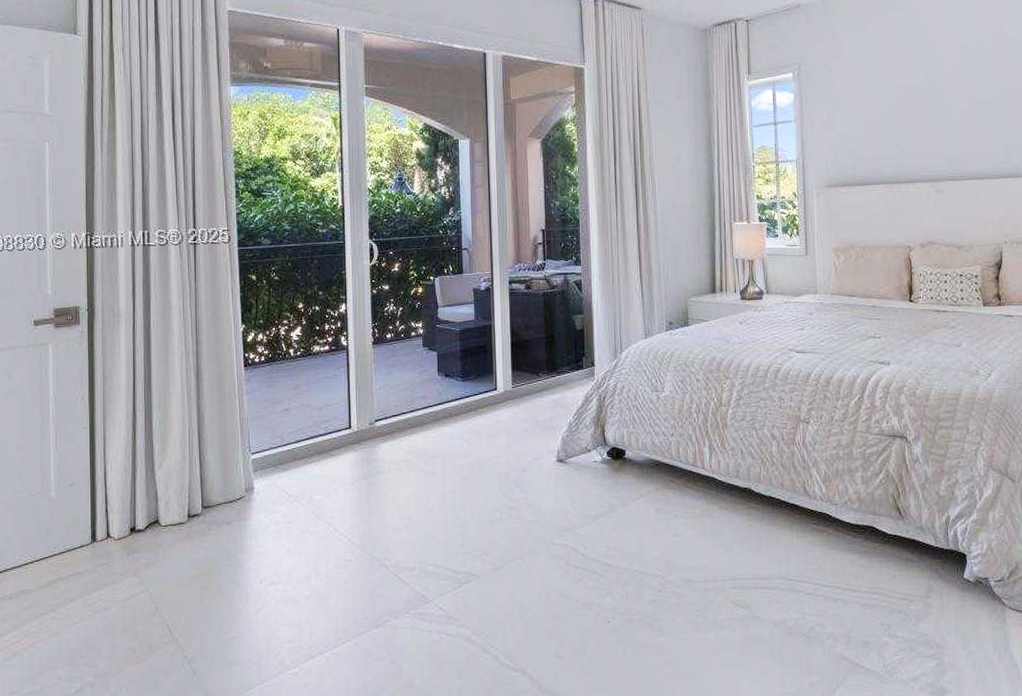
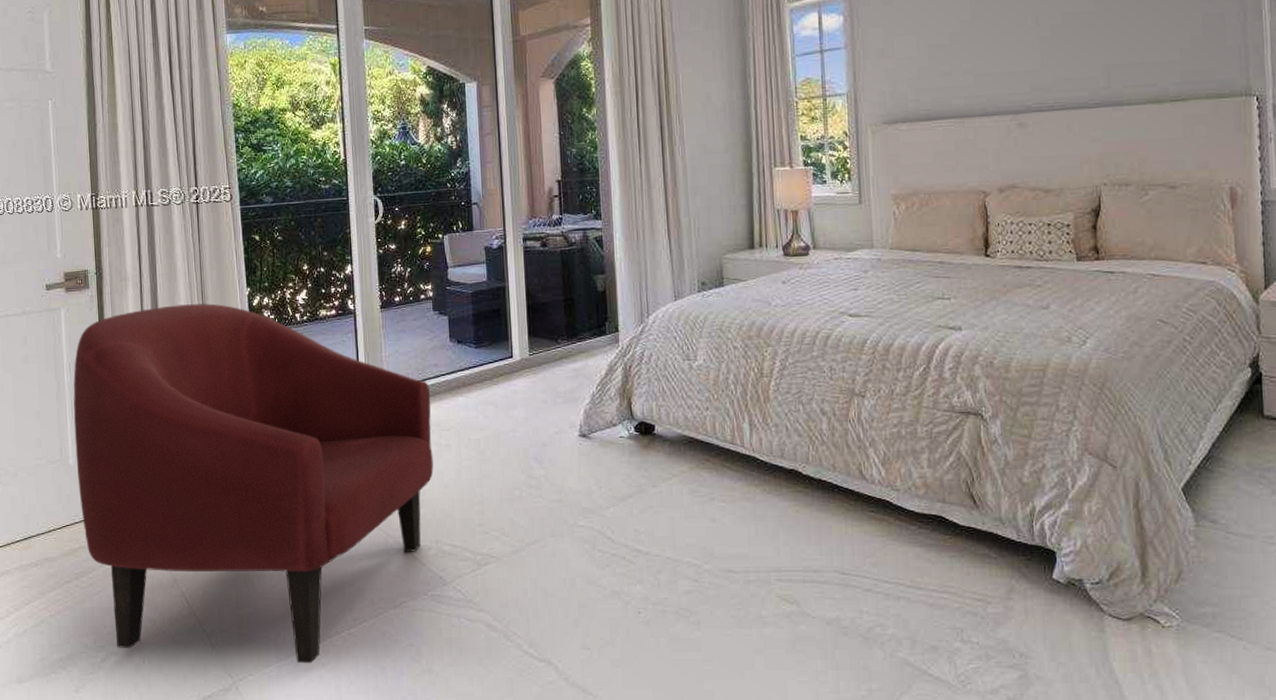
armchair: none [57,339,419,685] -> present [73,303,434,664]

